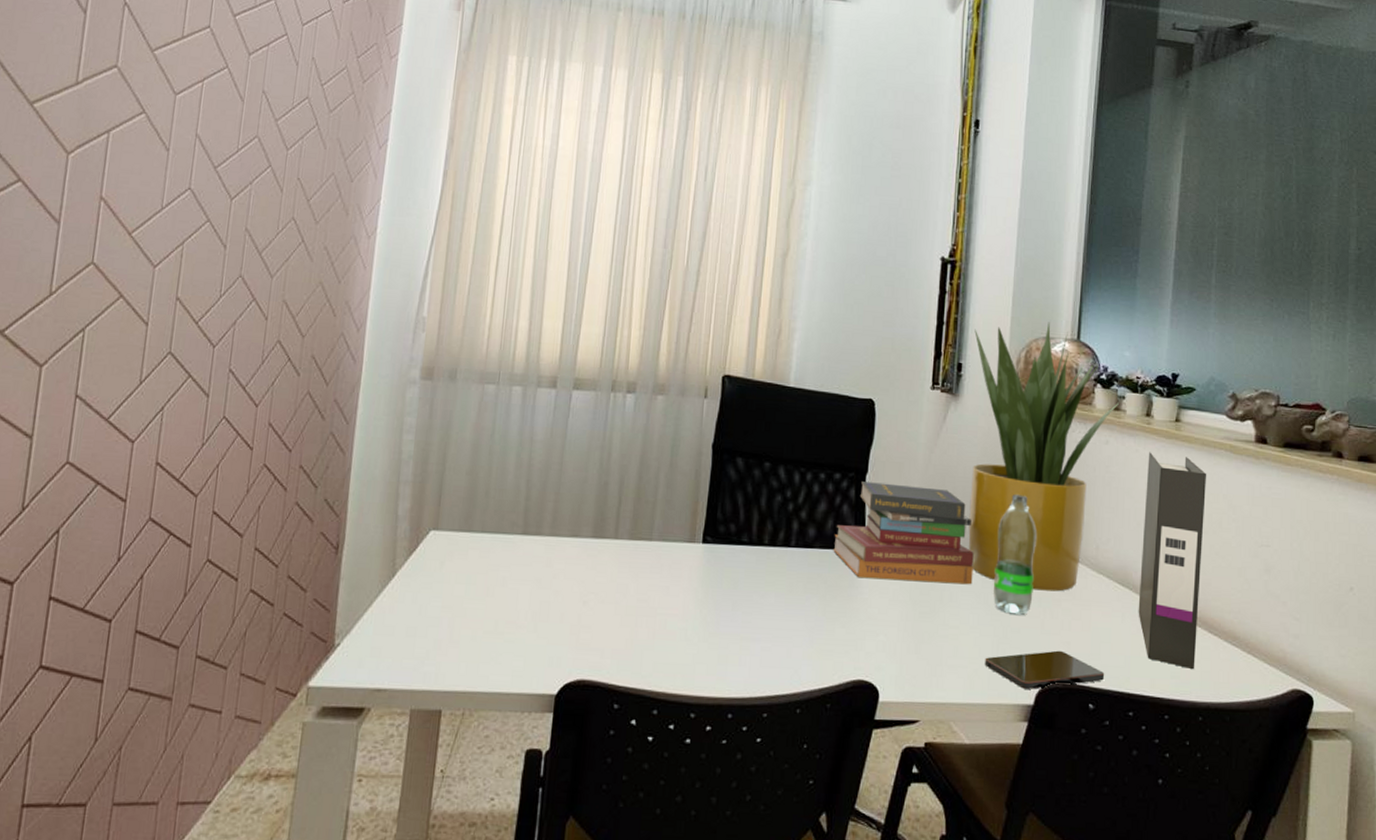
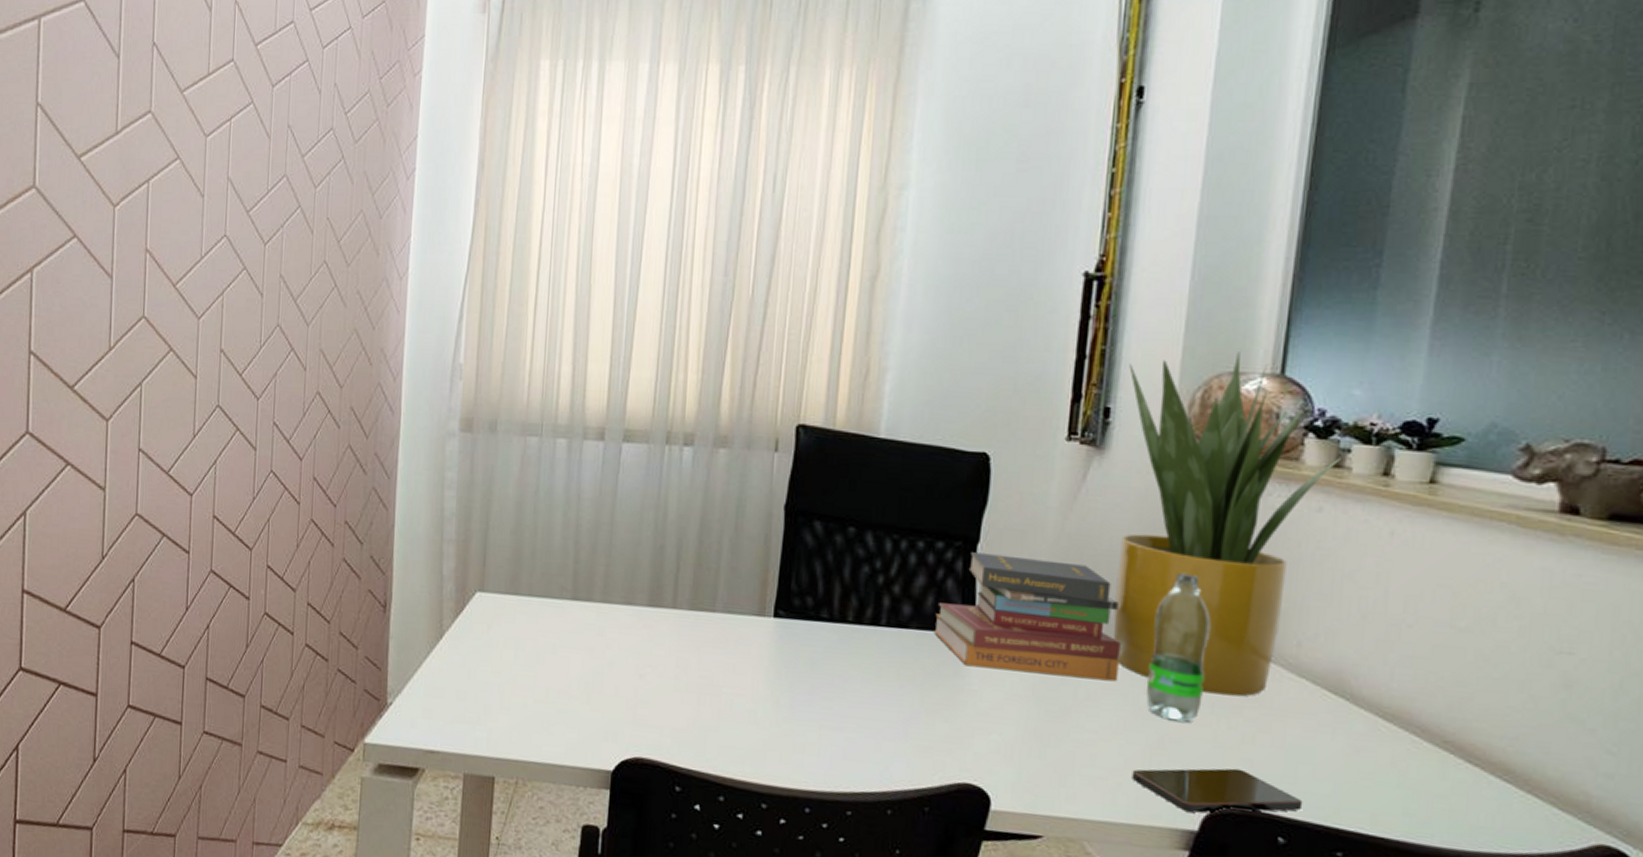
binder: present [1138,452,1207,670] -> none [1356,523,1477,808]

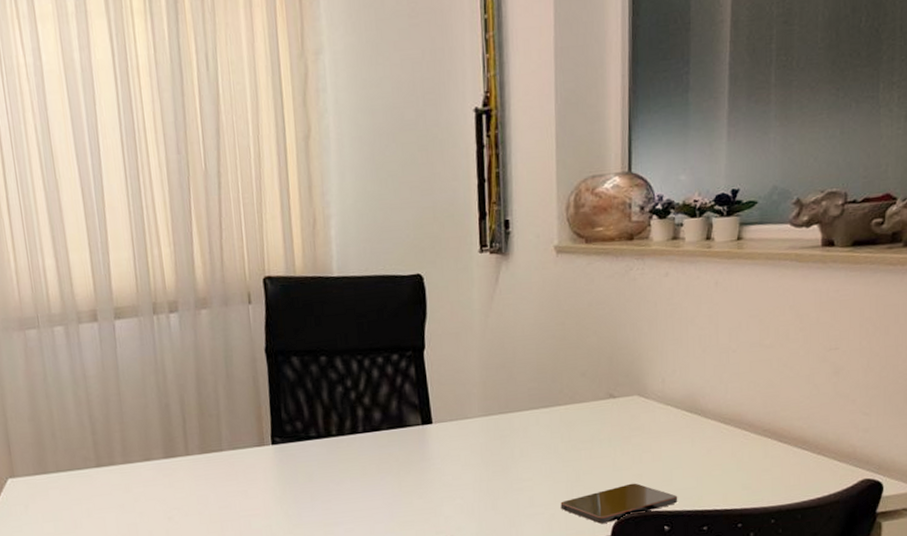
books: present [934,552,1121,682] -> none [399,351,542,451]
planter: present [1113,352,1341,697] -> none [518,158,677,432]
bottle: present [1146,573,1211,722] -> none [562,342,602,458]

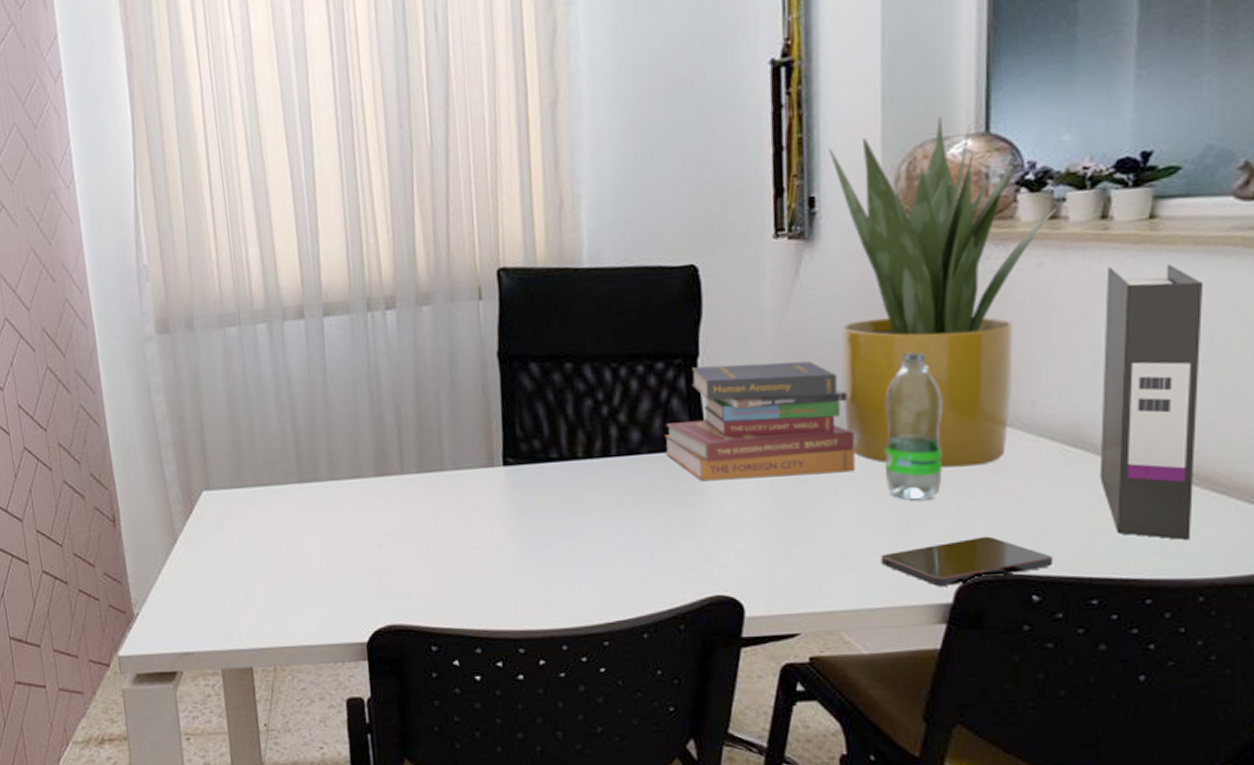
books: none [399,351,542,451] -> present [664,361,856,482]
planter: none [518,158,677,432] -> present [829,116,1056,468]
bottle: none [562,342,602,458] -> present [885,352,942,500]
binder: none [707,274,772,479] -> present [1099,264,1204,541]

